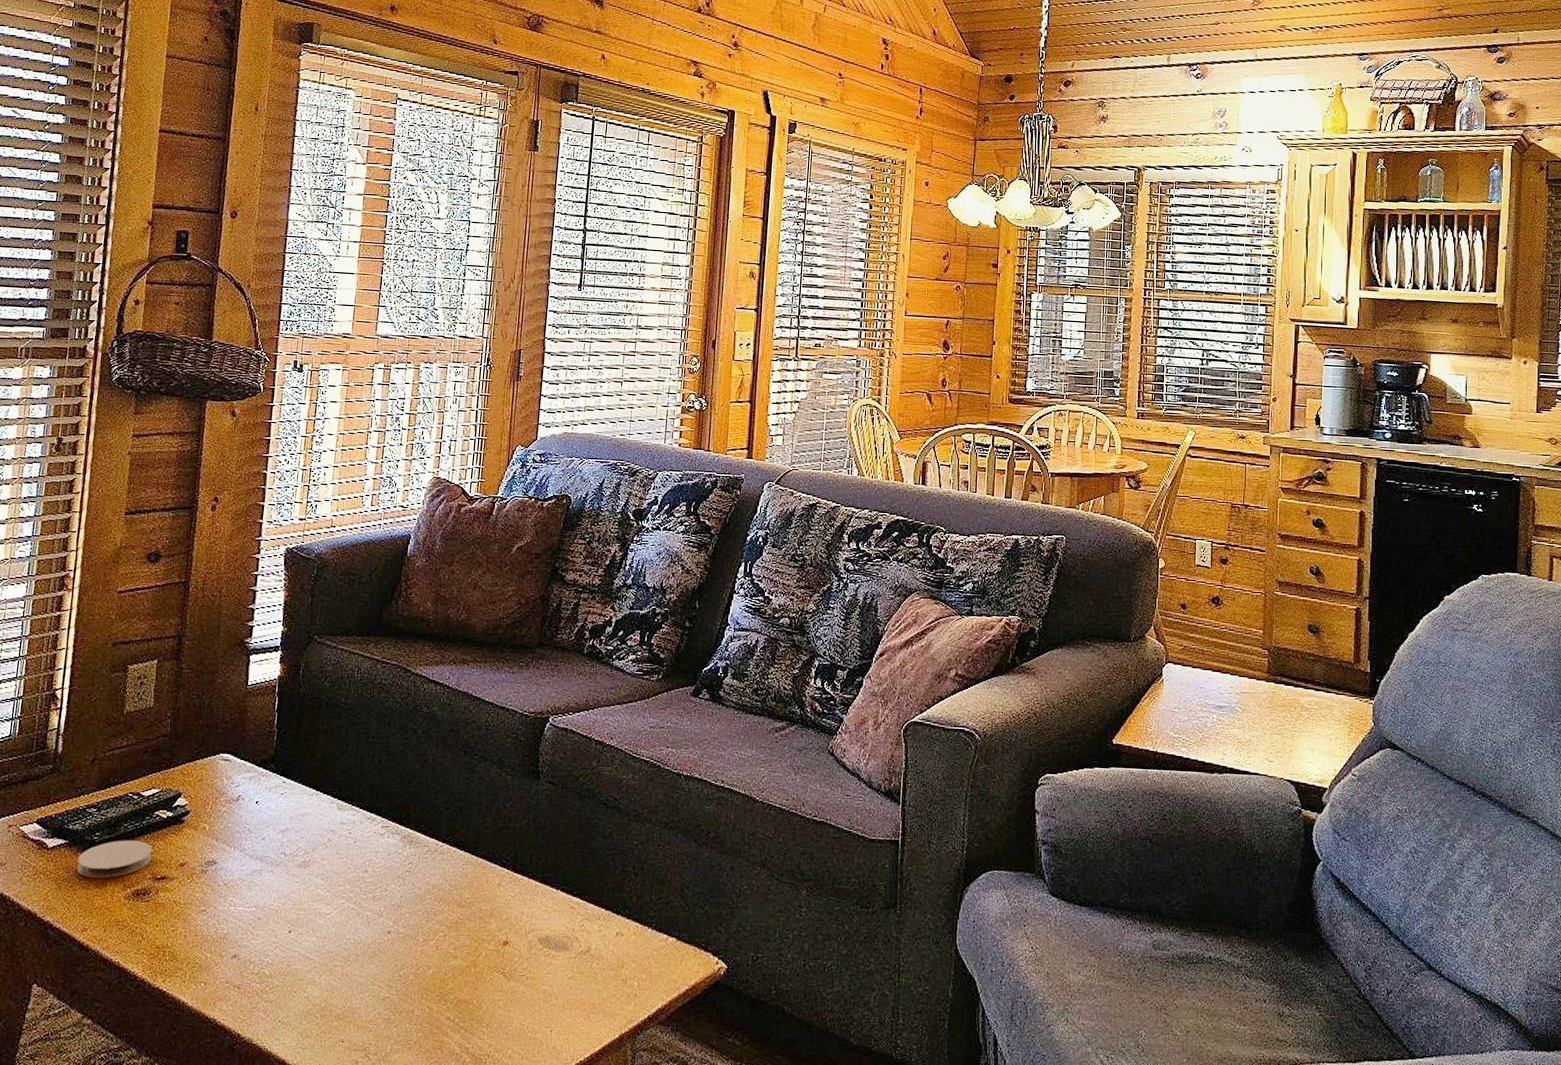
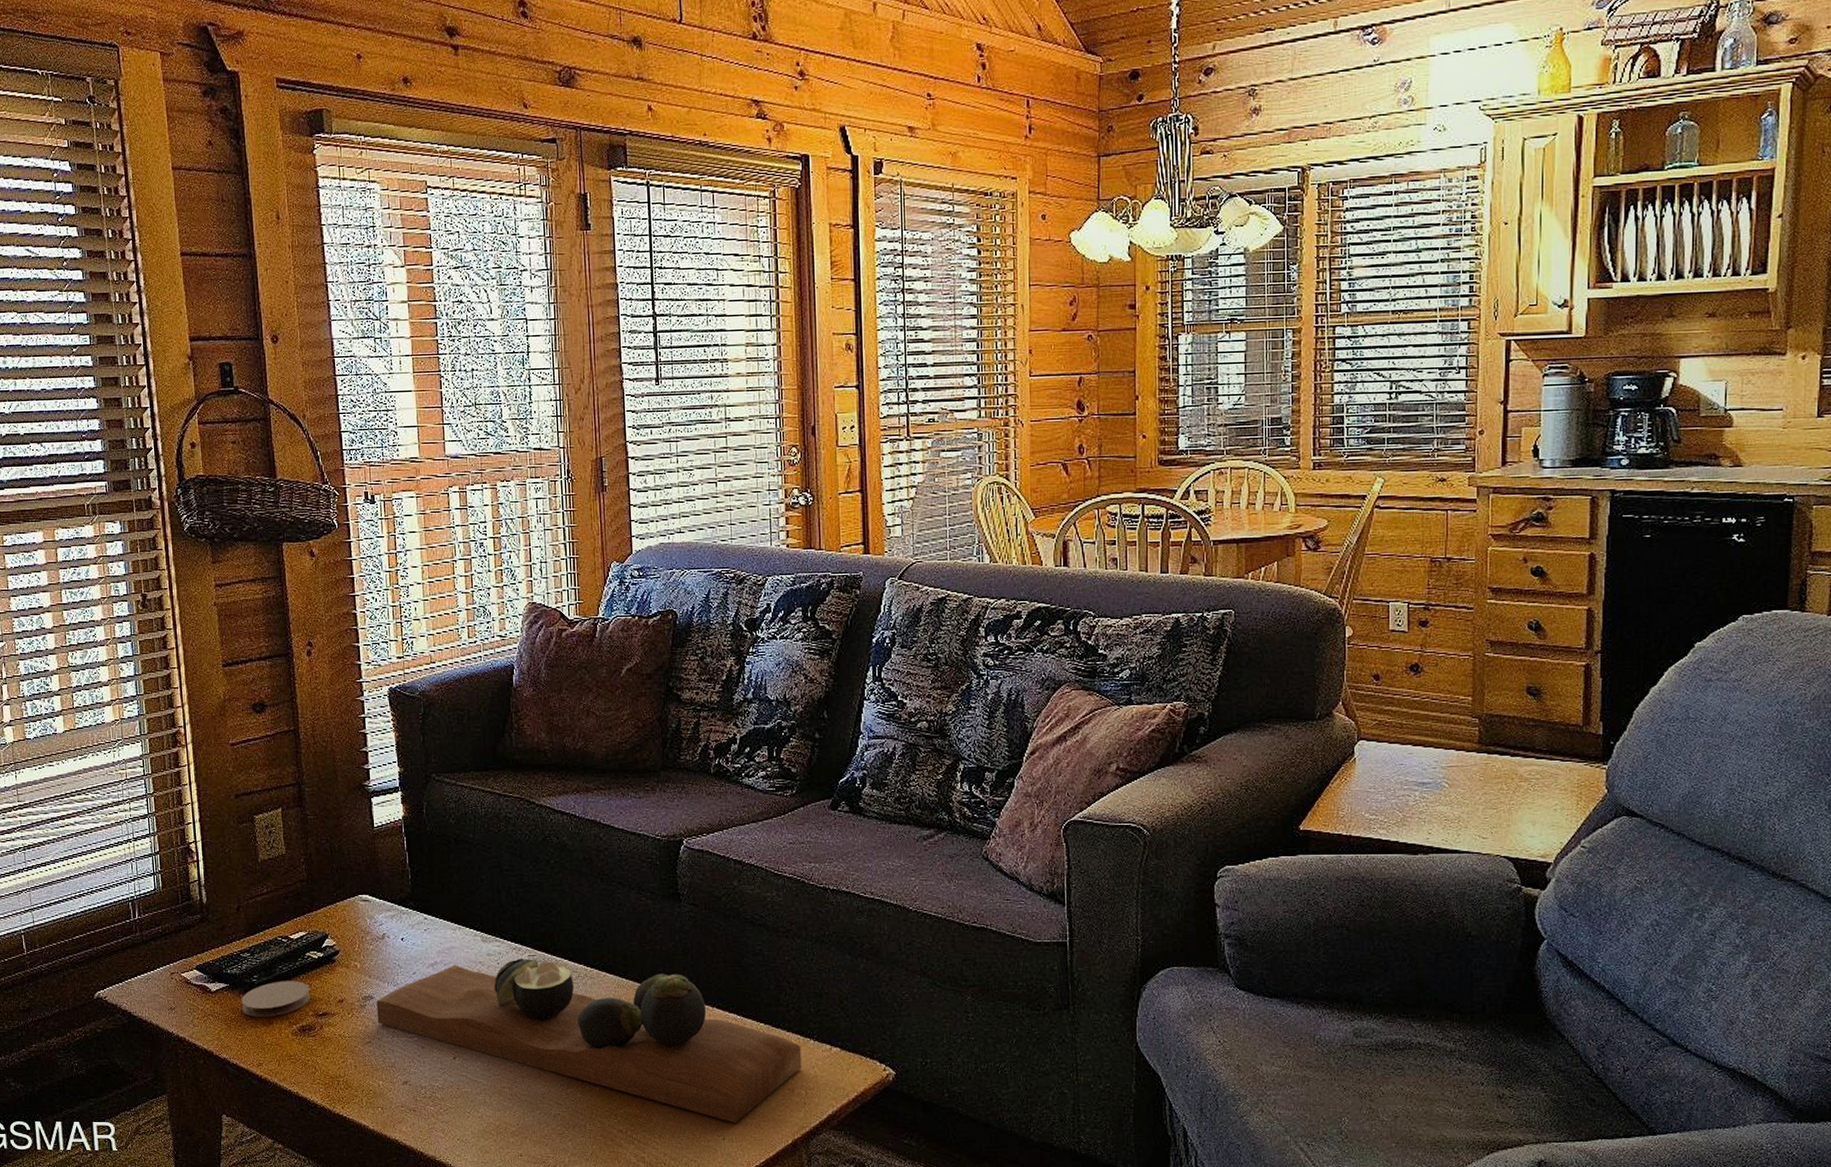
decorative tray: none [216,829,639,1014] -> present [376,959,802,1123]

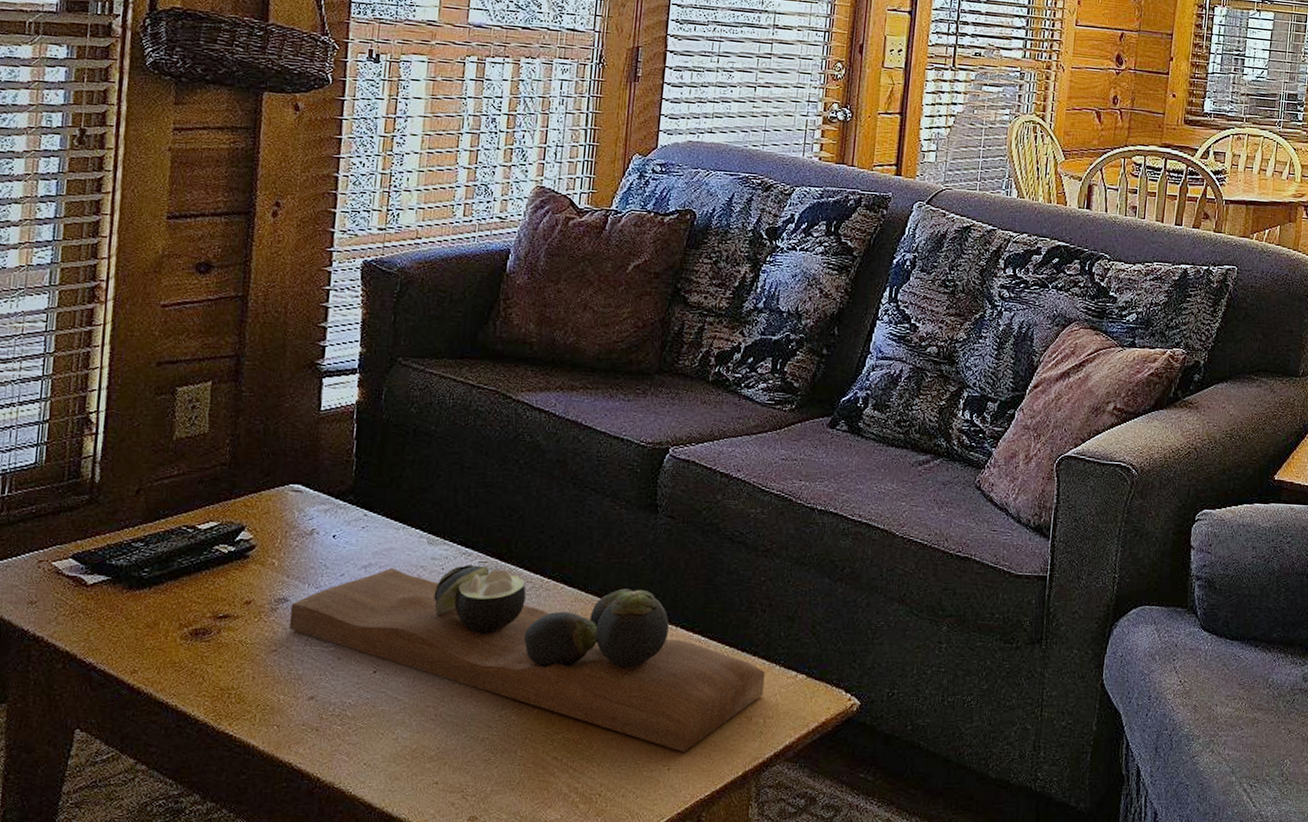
coaster: present [241,981,311,1017] -> none [122,576,212,617]

